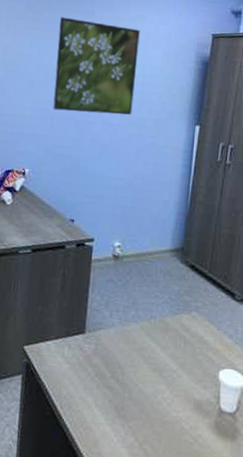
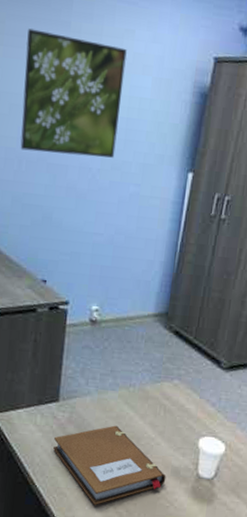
notebook: none [80,357,189,441] -> present [53,425,166,505]

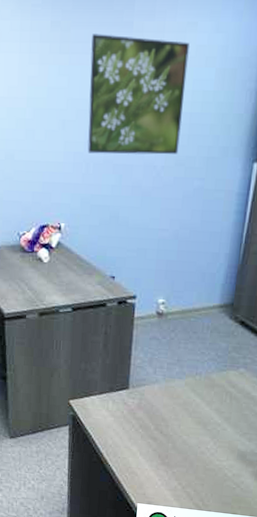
notebook: present [53,425,166,505] -> none [125,411,233,484]

